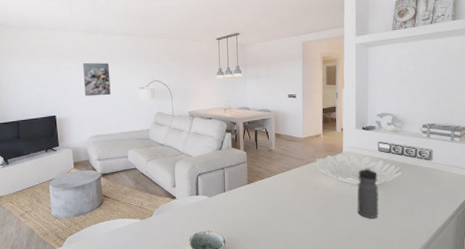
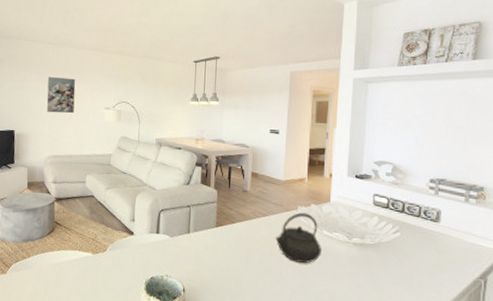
kettle: none [299,163,338,206] -> present [275,212,322,263]
water bottle: present [357,167,379,219] -> none [343,223,372,285]

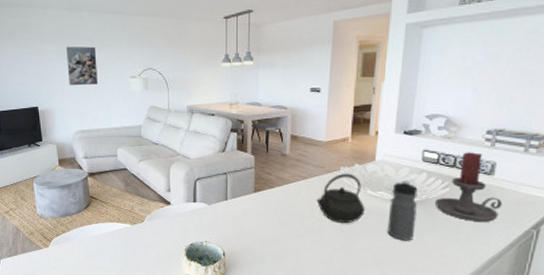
water bottle: none [343,223,372,285] -> present [387,180,418,241]
candle holder: none [387,198,450,269] -> present [434,152,502,222]

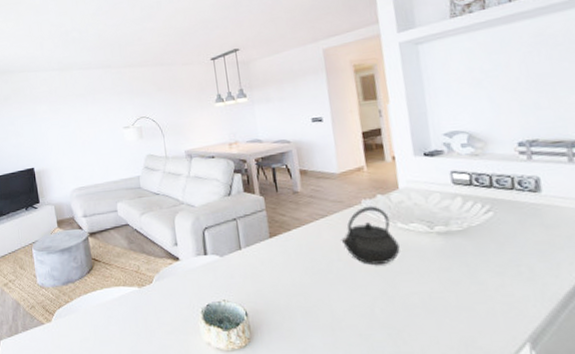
wall art: present [66,46,98,86] -> none [59,102,92,143]
water bottle: present [387,180,418,241] -> none [425,208,465,280]
candle holder: present [434,152,502,222] -> none [479,168,562,249]

